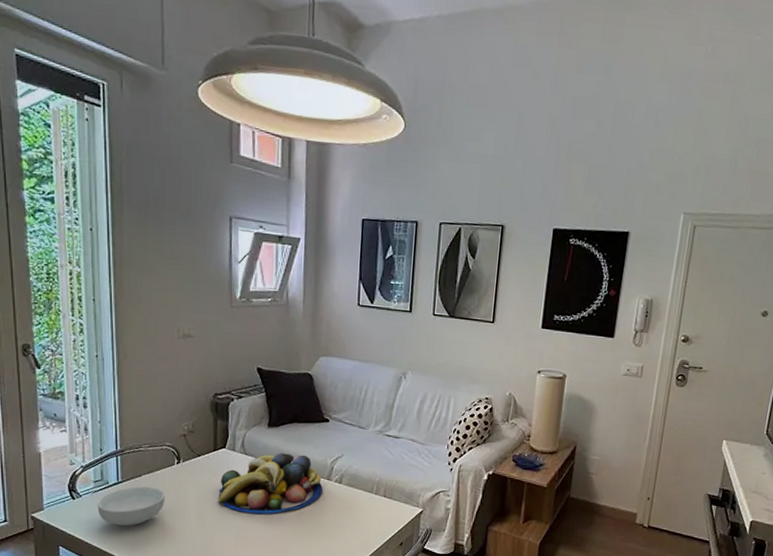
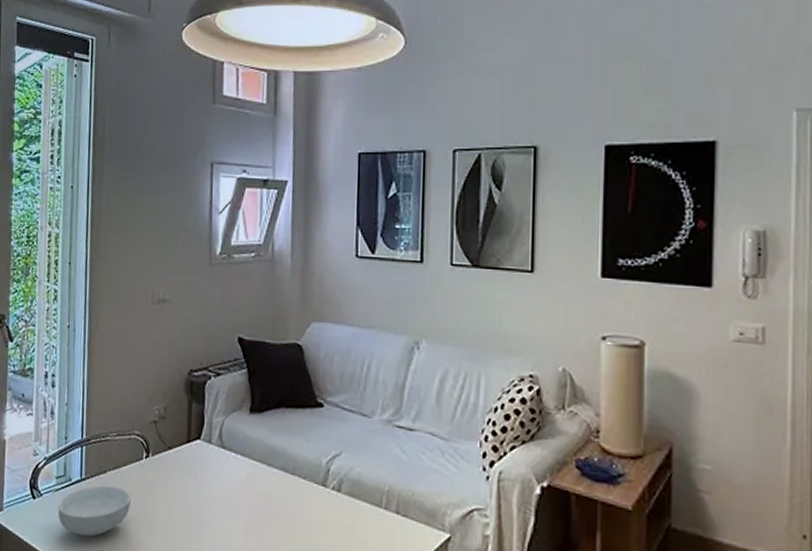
fruit bowl: present [217,453,324,515] -> none [189,447,318,531]

